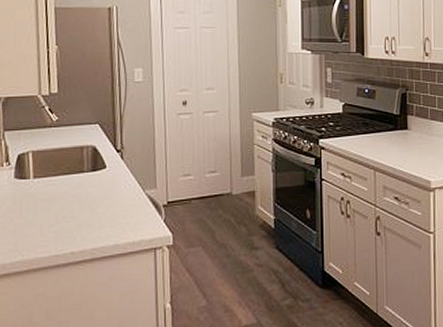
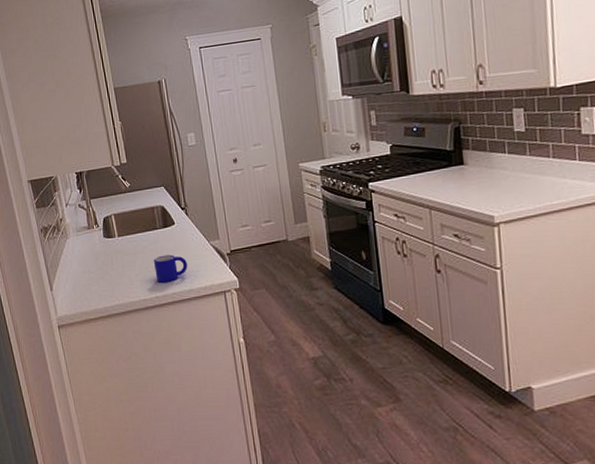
mug: none [73,203,116,236] -> present [153,254,188,283]

